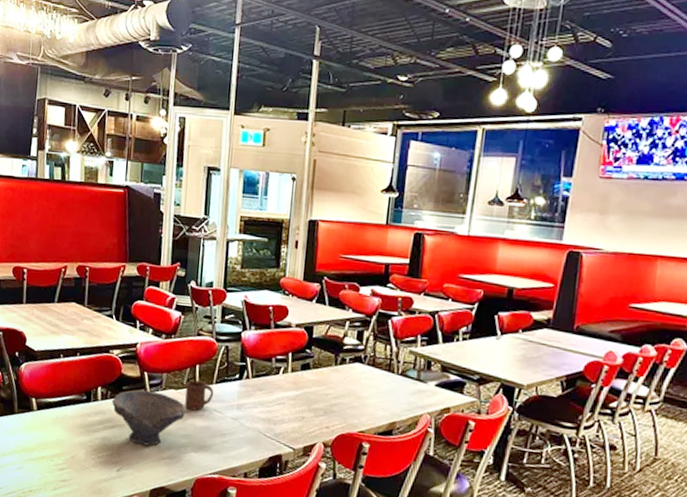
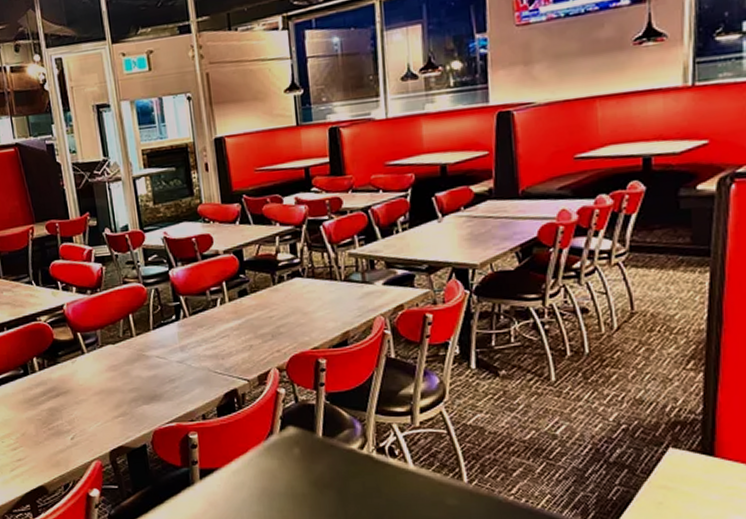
bowl: present [112,390,187,446] -> none [50,351,130,408]
cup: present [185,380,214,411] -> none [123,330,154,362]

